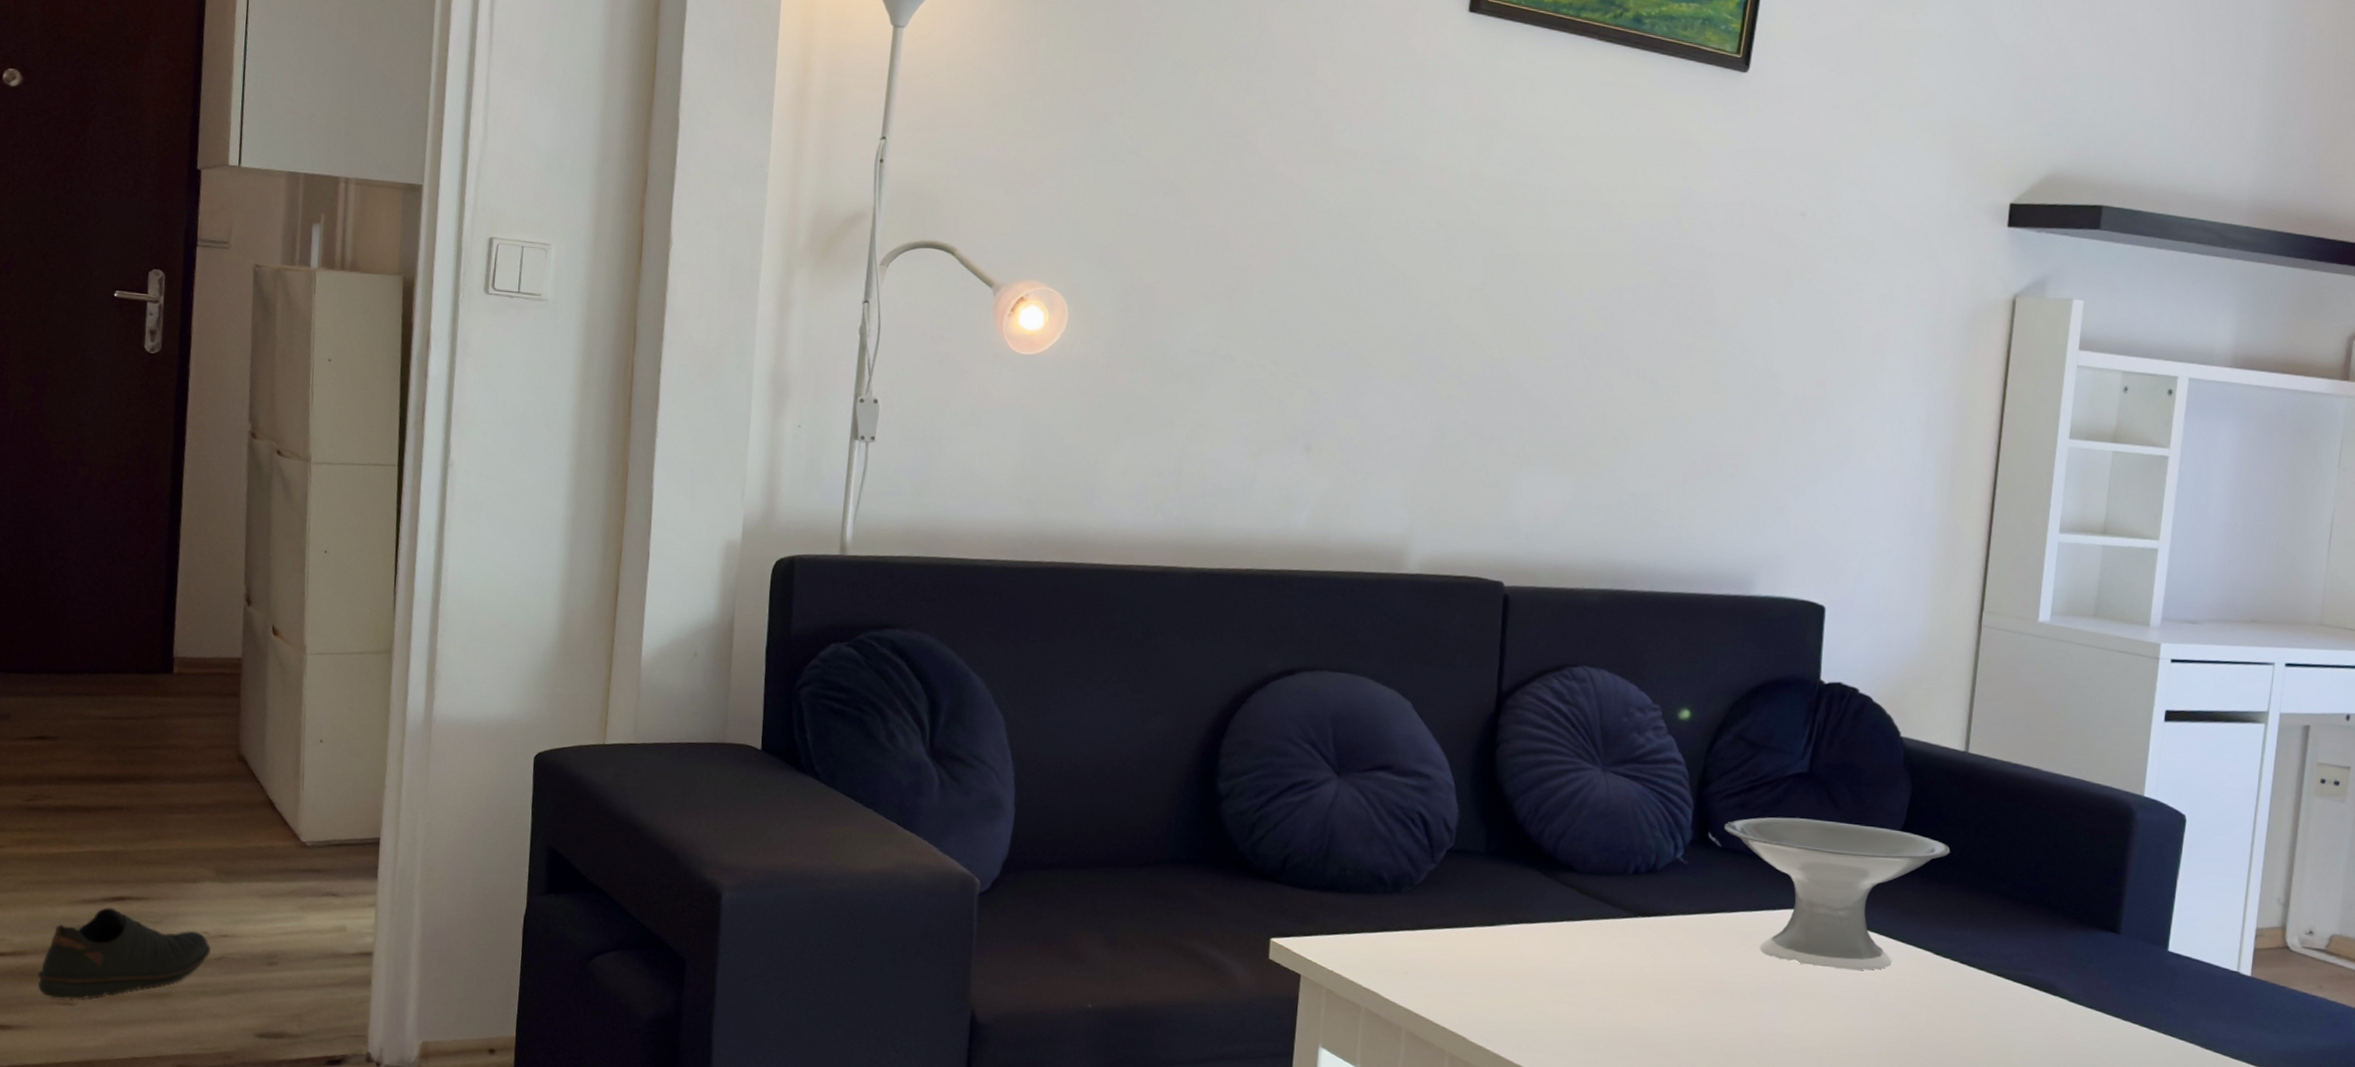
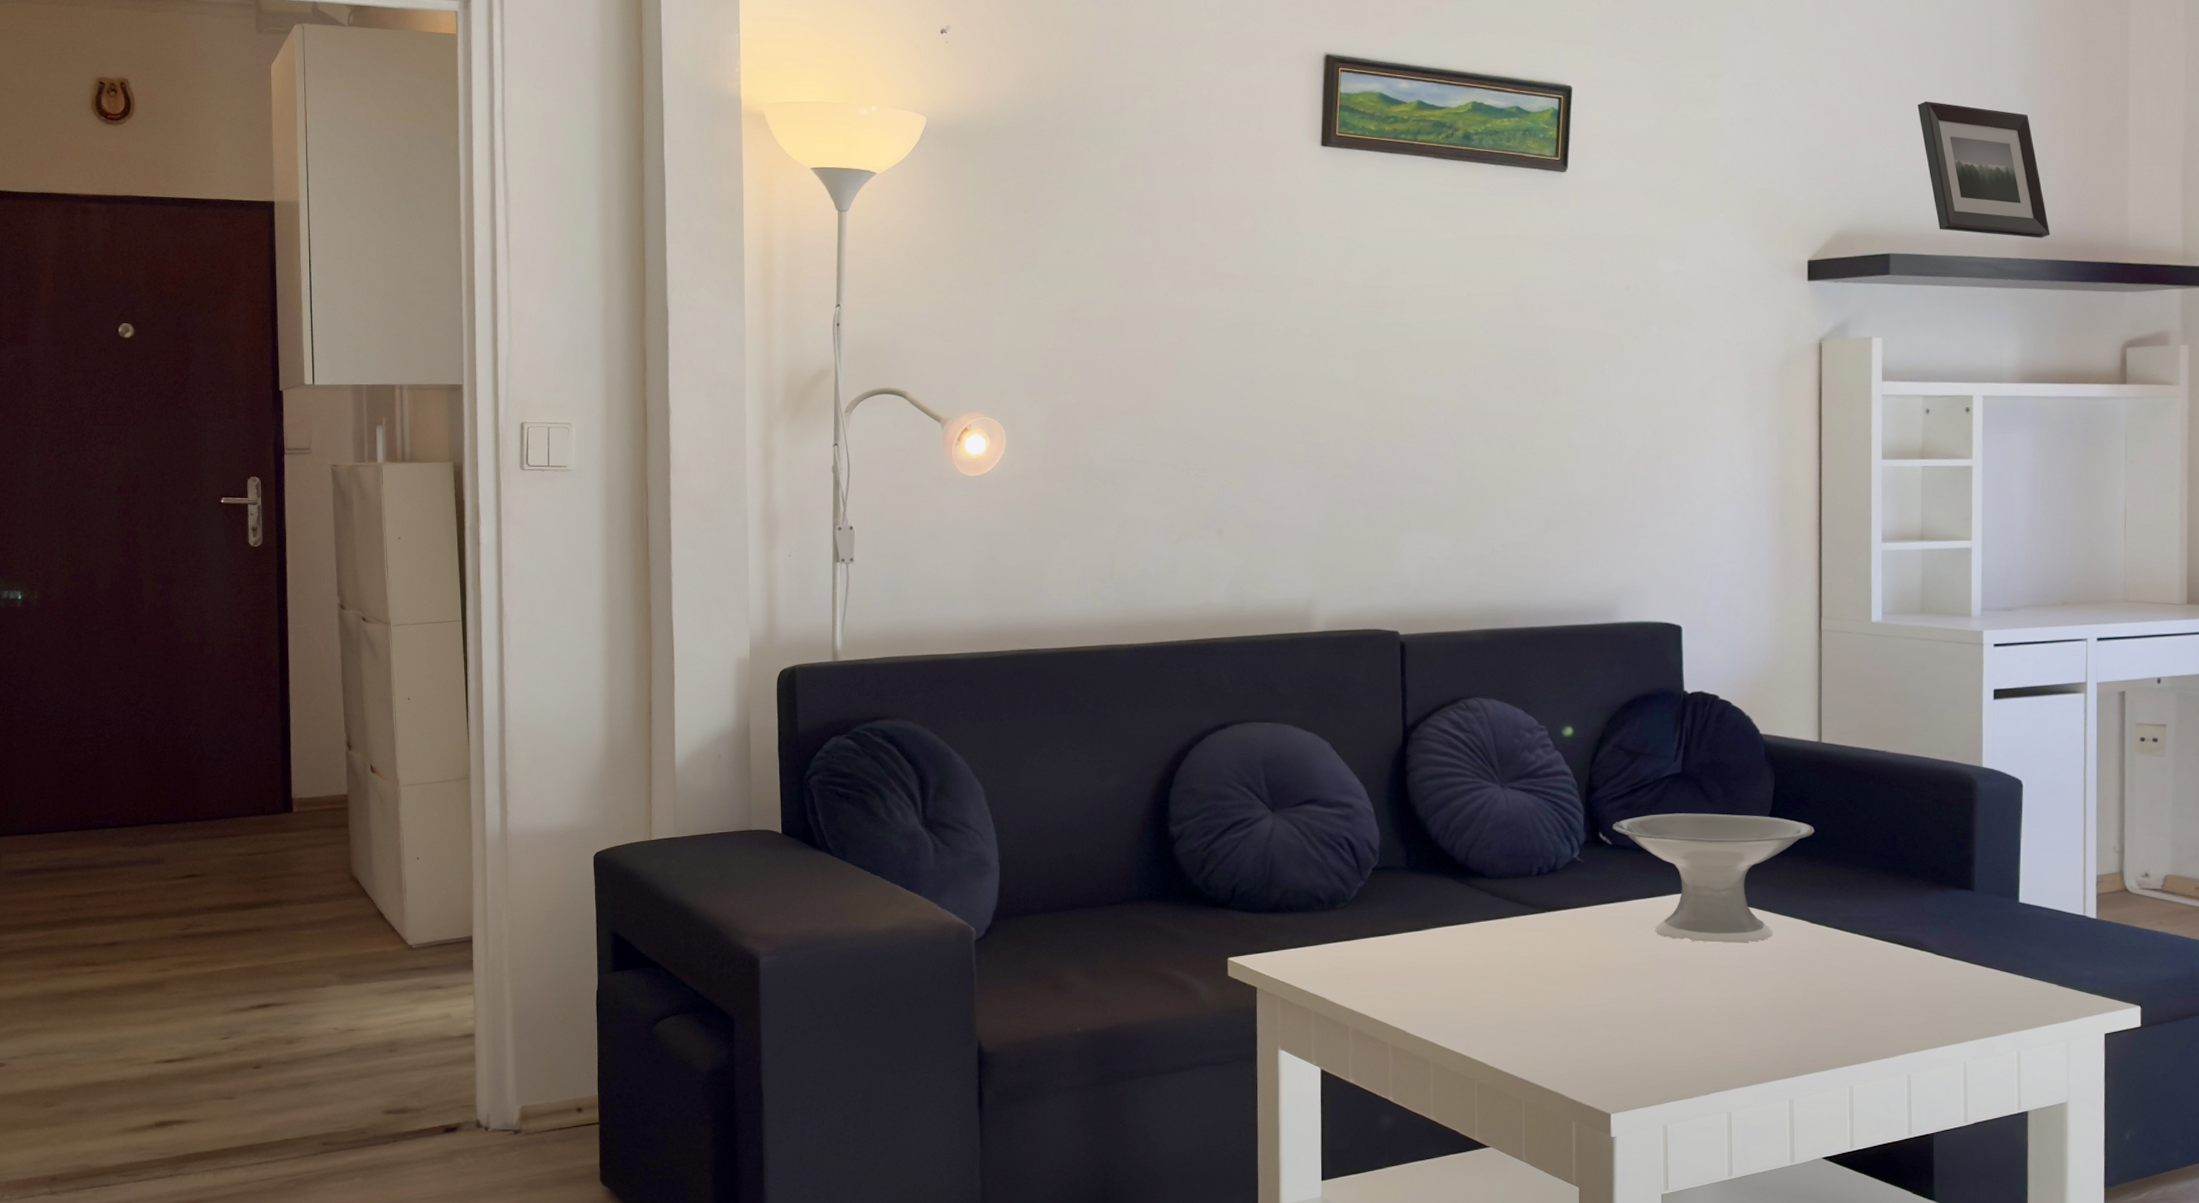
shoe: present [38,907,211,999] -> none [203,1014,341,1094]
picture frame: none [2151,35,2284,206] -> present [1917,101,2050,238]

